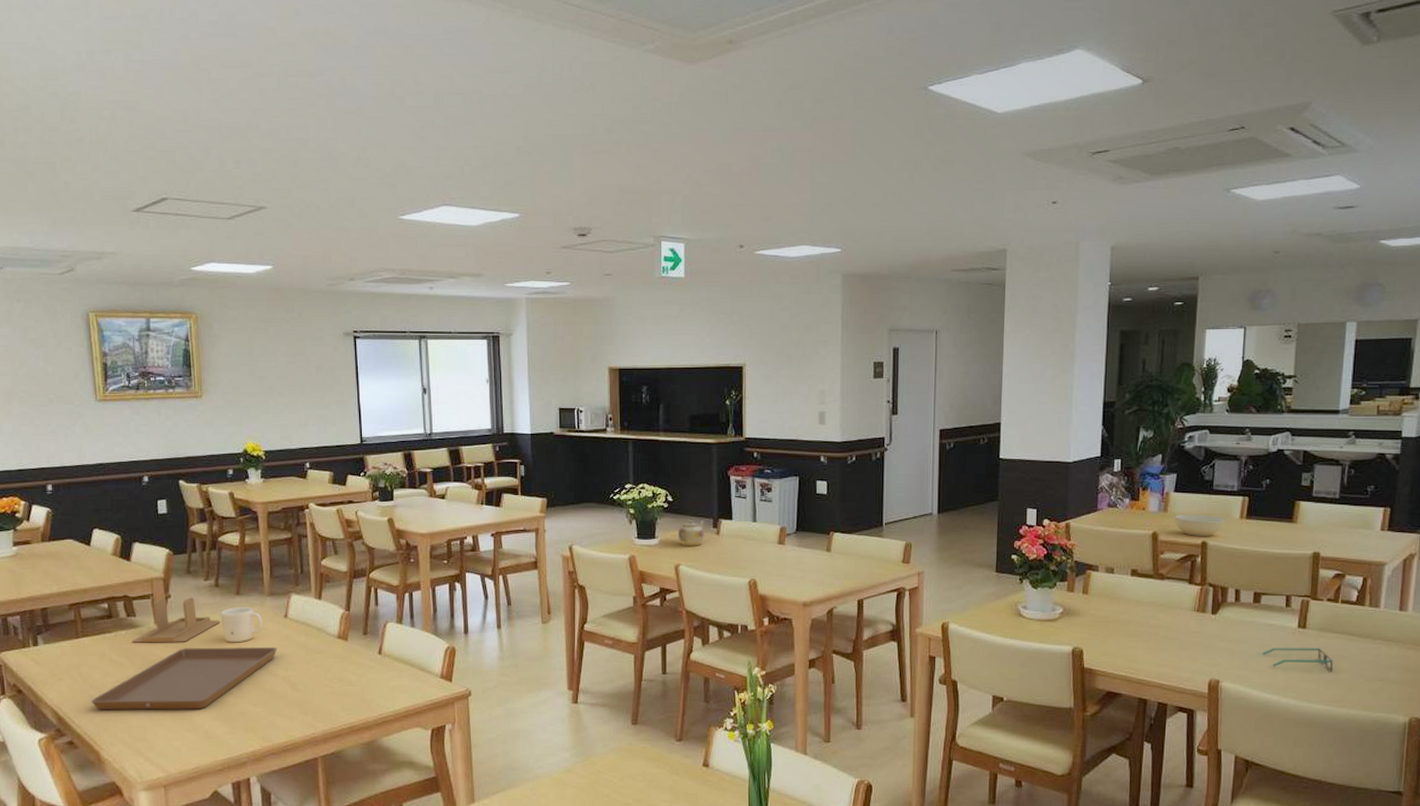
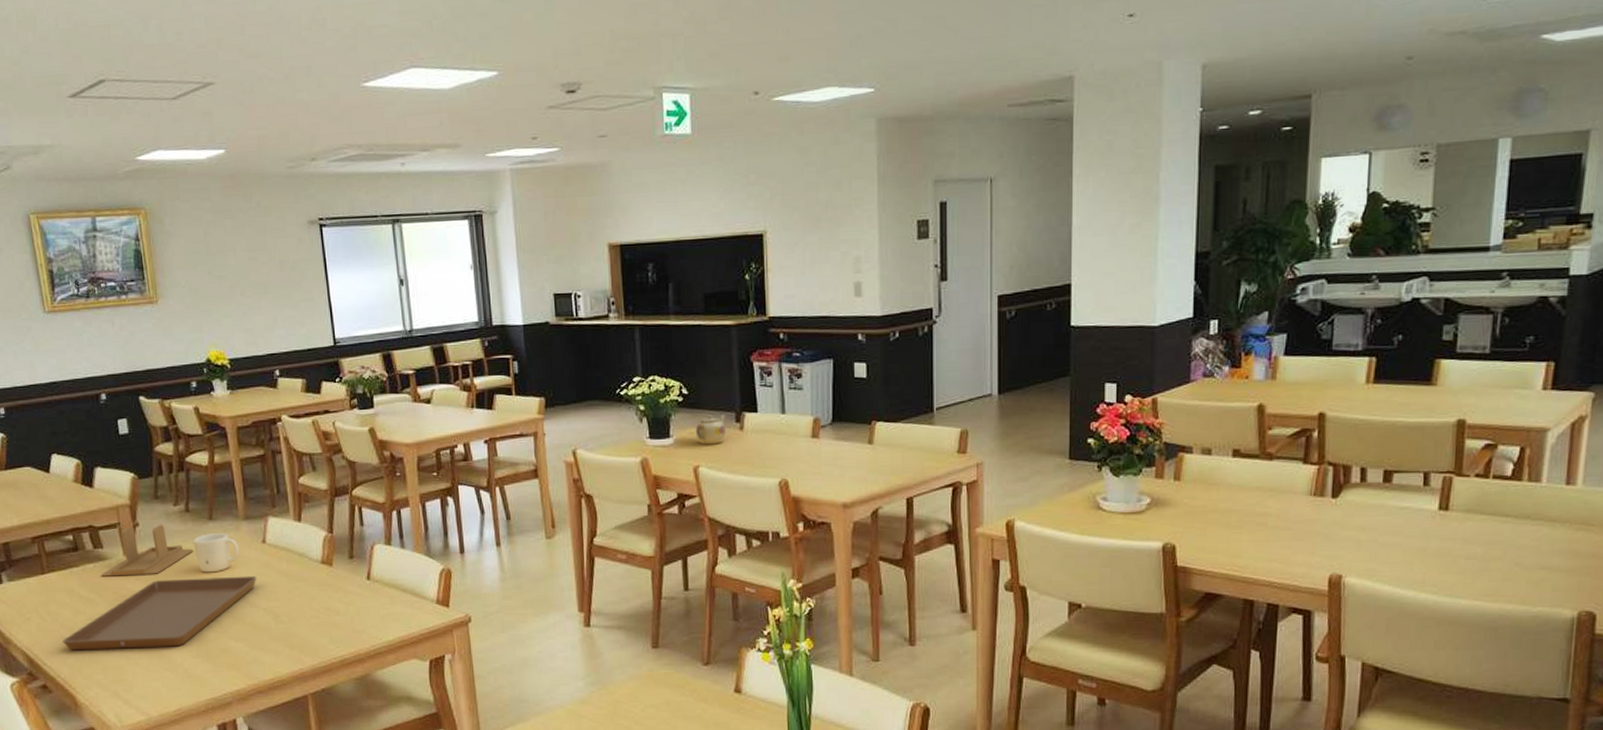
bowl: present [1174,514,1226,537] -> none [1284,380,1348,408]
glasses: present [1262,648,1333,671] -> none [1395,533,1483,560]

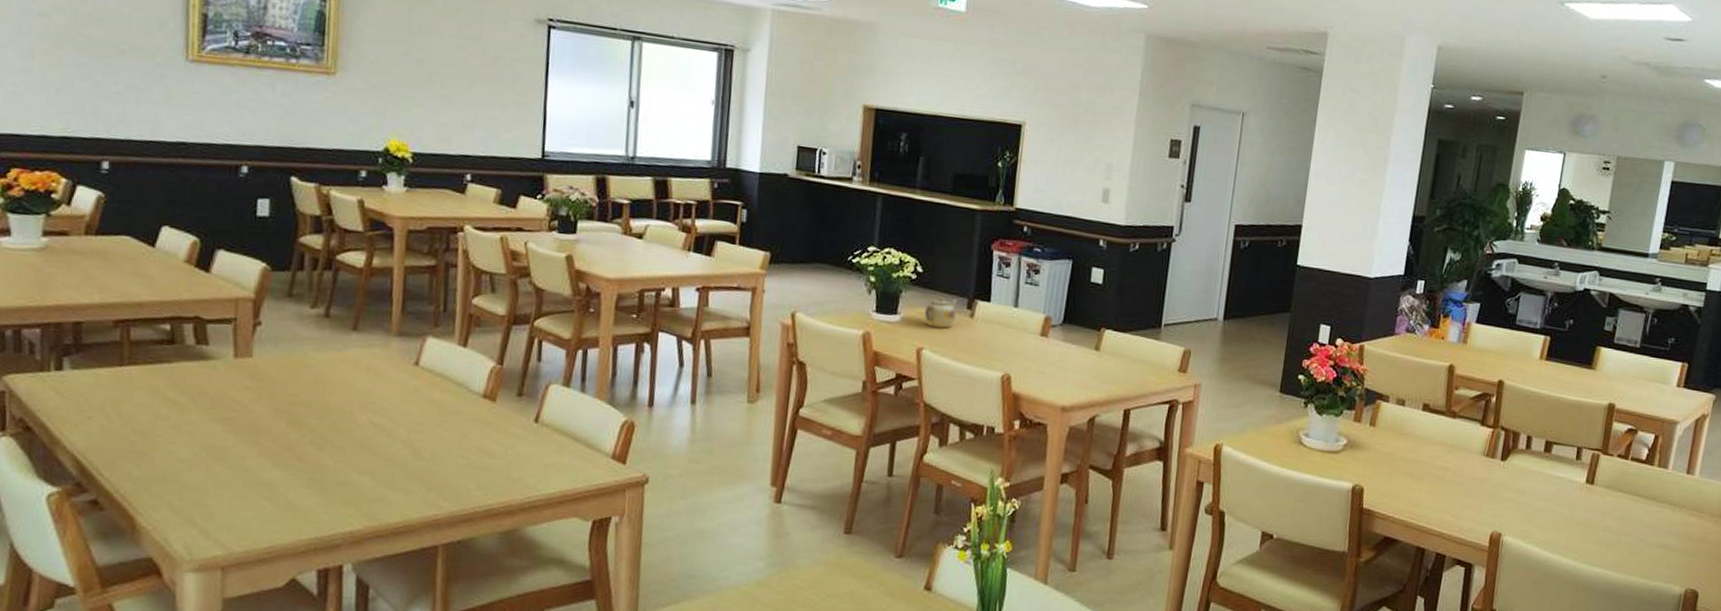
tray: present [62,575,257,651] -> none [131,391,401,473]
napkin holder: present [101,525,193,577] -> none [199,324,325,385]
mug: present [193,532,240,573] -> none [327,345,385,392]

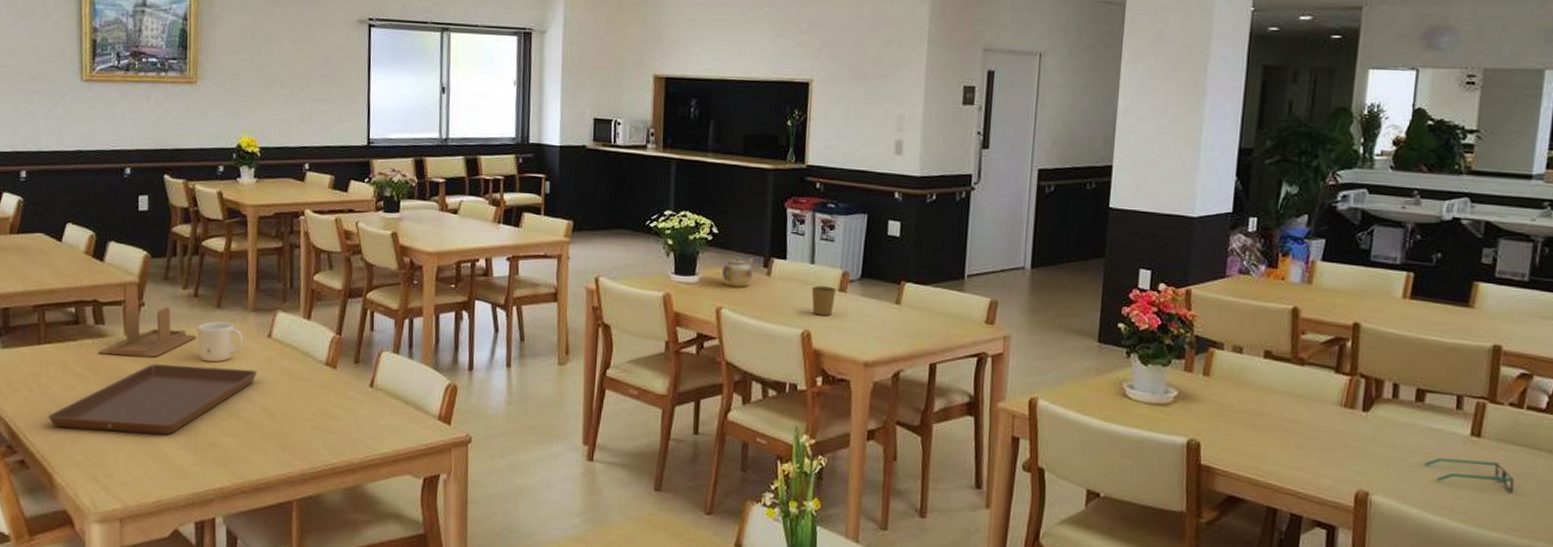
tray: none [131,391,401,473] -> present [48,364,258,435]
napkin holder: none [199,324,325,385] -> present [98,305,196,358]
mug: none [327,345,385,392] -> present [197,321,244,363]
dixie cup: none [1013,329,1038,360] -> present [811,286,836,316]
glasses: none [1548,502,1617,533] -> present [1424,458,1514,492]

